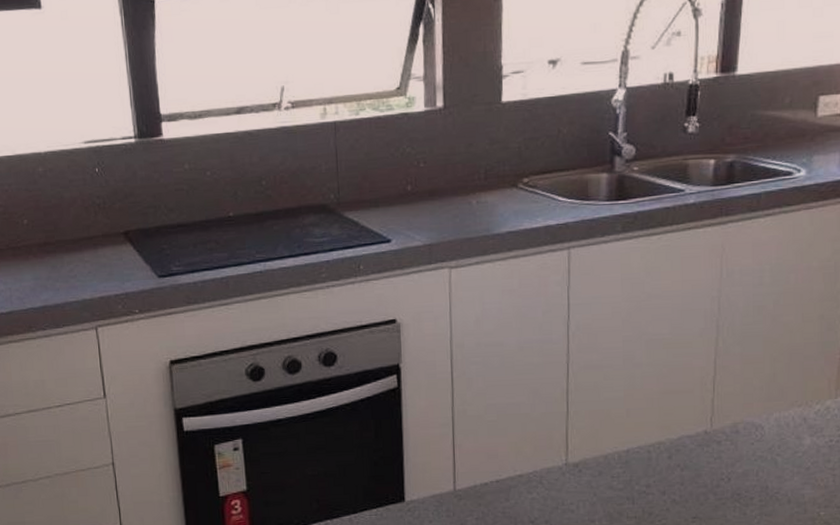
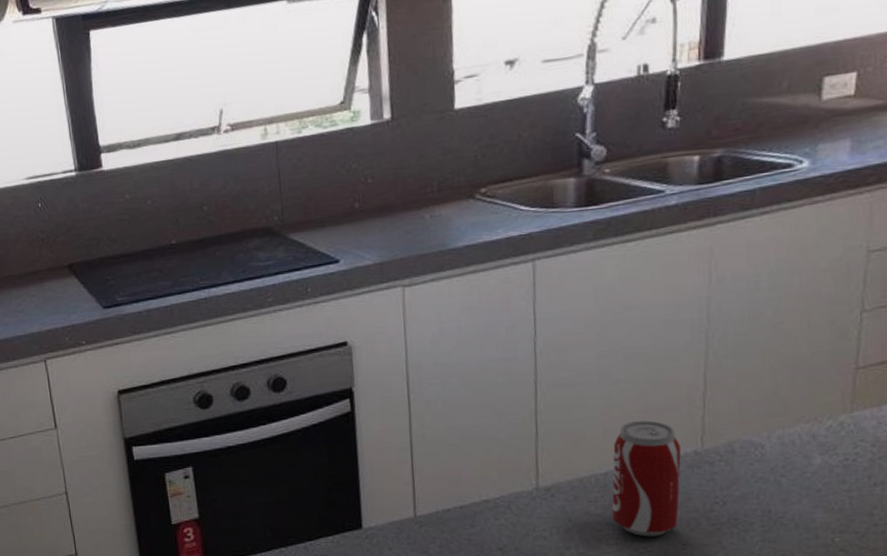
beverage can: none [632,402,693,511] -> present [612,420,681,537]

